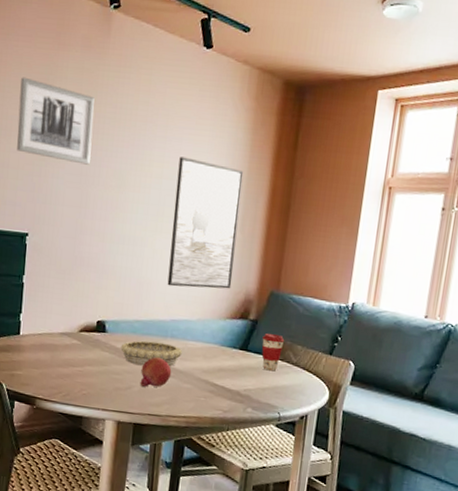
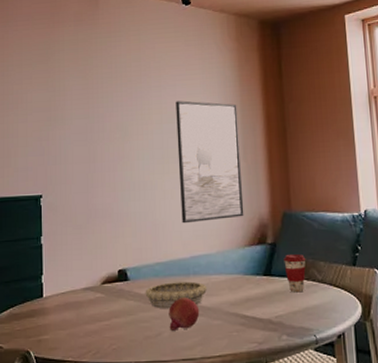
wall art: present [17,77,95,165] -> none [23,55,93,123]

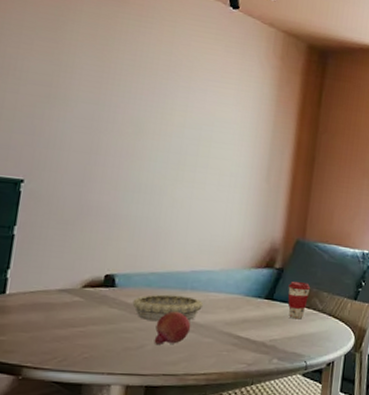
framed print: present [176,101,244,224] -> none [188,107,270,238]

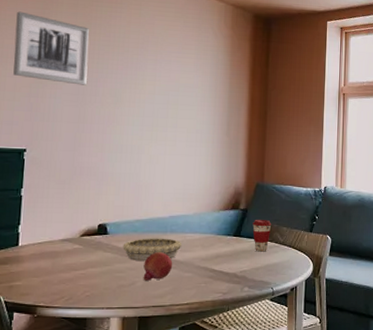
wall art: none [15,15,112,110] -> present [13,11,89,86]

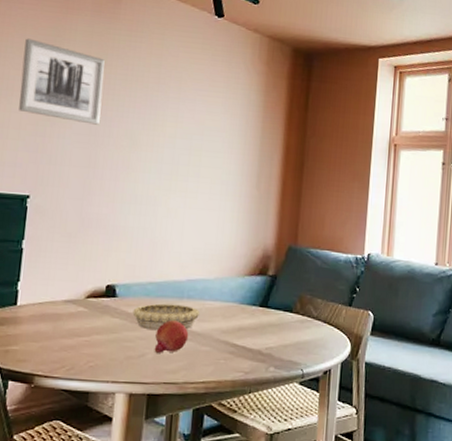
coffee cup: present [252,220,272,252] -> none [282,289,305,327]

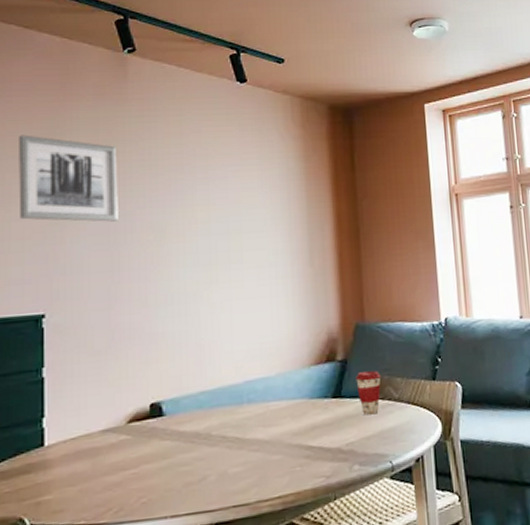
decorative bowl: present [132,303,201,331] -> none [185,411,265,448]
fruit: present [154,319,189,353] -> none [216,430,255,473]
coffee cup: none [282,289,305,327] -> present [356,371,381,416]

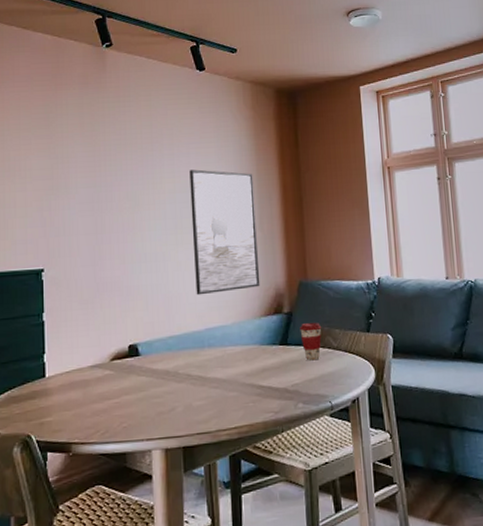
wall art: present [18,135,118,222] -> none [21,119,101,192]
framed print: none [227,196,310,343] -> present [189,169,260,295]

